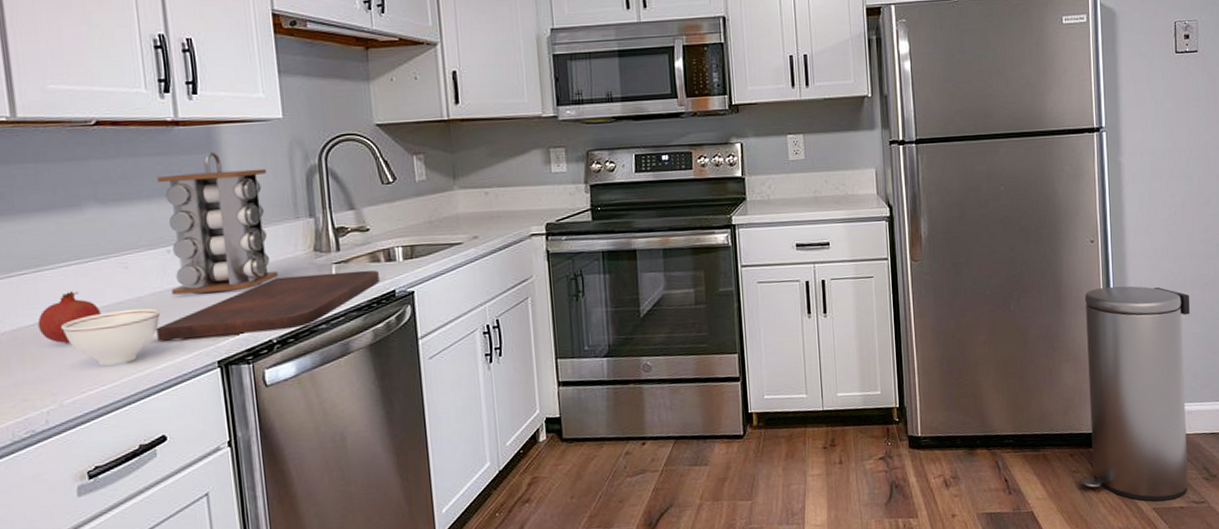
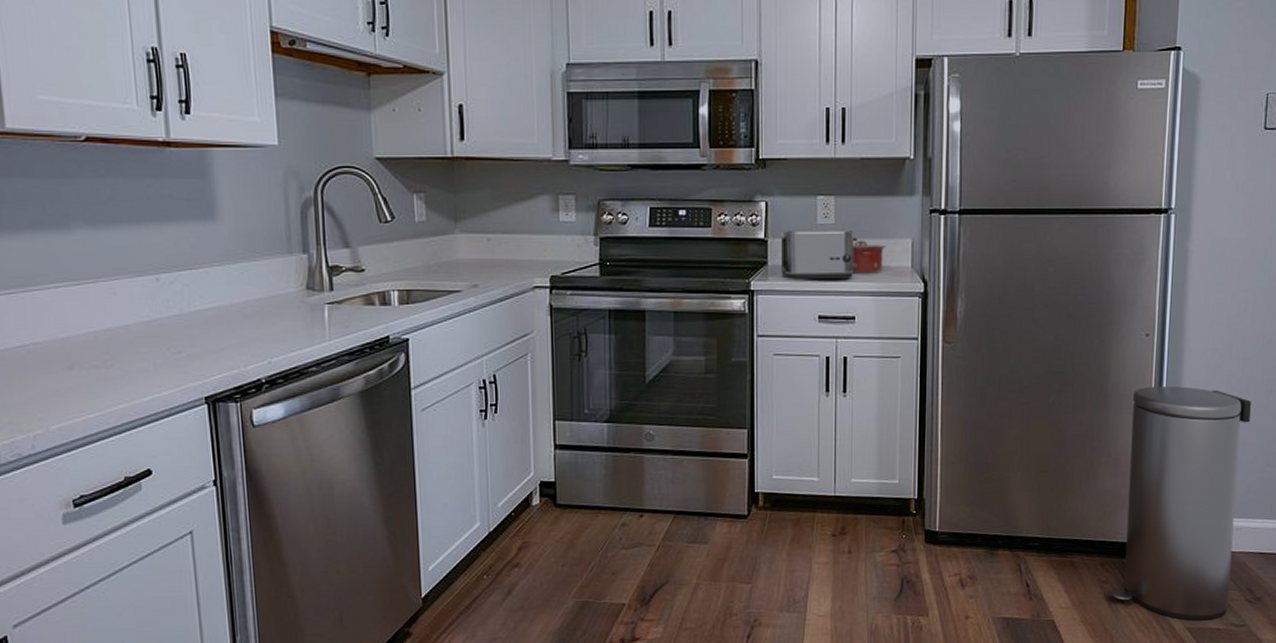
fruit: present [37,290,101,344] -> none [24,313,88,369]
bowl: present [61,307,161,367] -> none [48,336,149,395]
cutting board: present [156,270,380,342] -> none [144,313,373,373]
spice rack: present [157,151,279,295] -> none [147,176,269,328]
toaster: none [757,163,826,213] -> present [782,229,858,281]
casserole: none [823,171,852,204] -> present [853,239,886,274]

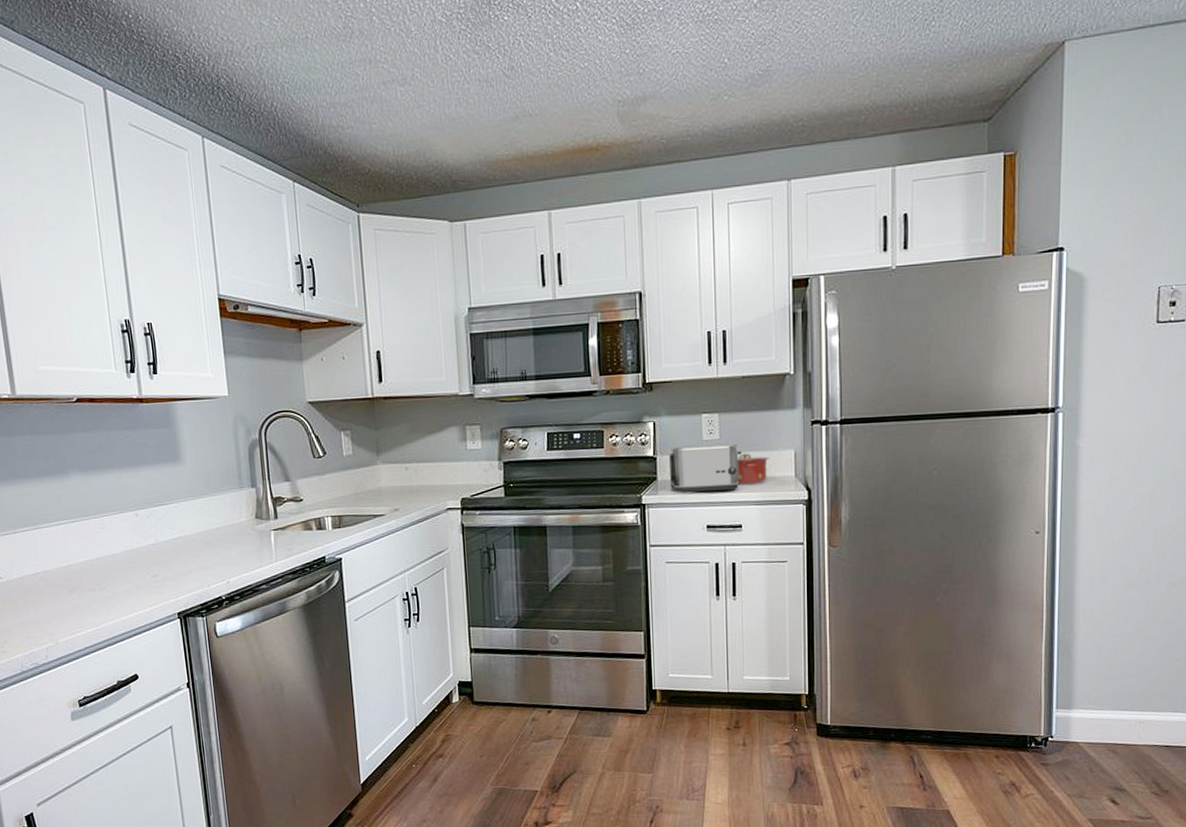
pedal bin: present [1108,385,1251,621] -> none [1005,581,1151,813]

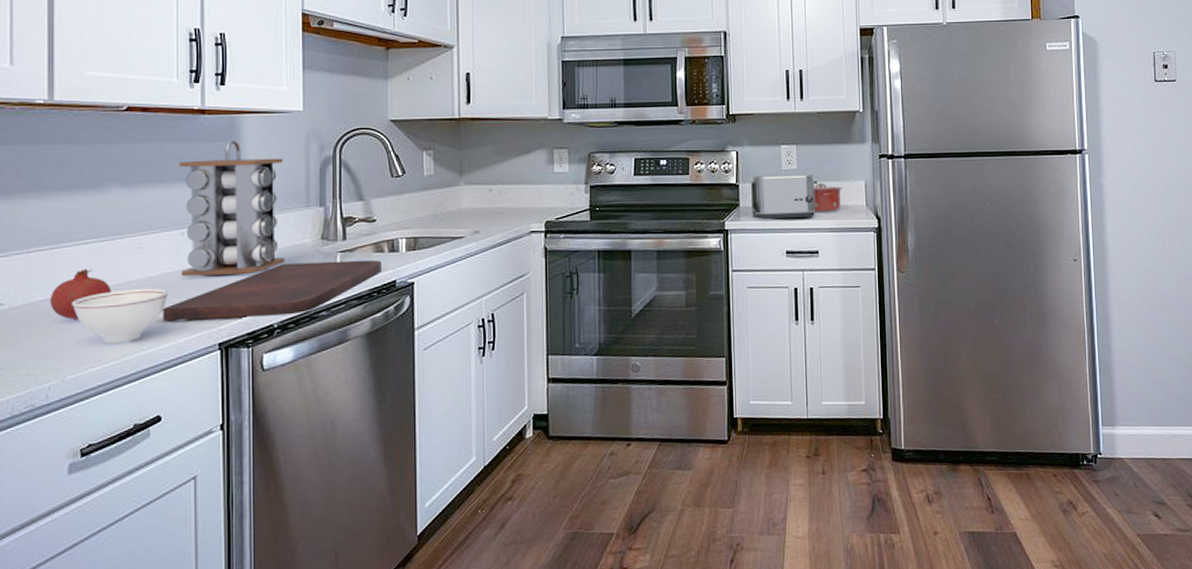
fruit: none [37,546,85,592] -> present [50,268,111,321]
bowl: none [55,563,132,613] -> present [72,287,169,345]
spice rack: none [126,426,226,554] -> present [179,140,285,278]
cutting board: none [128,537,312,593] -> present [163,260,382,322]

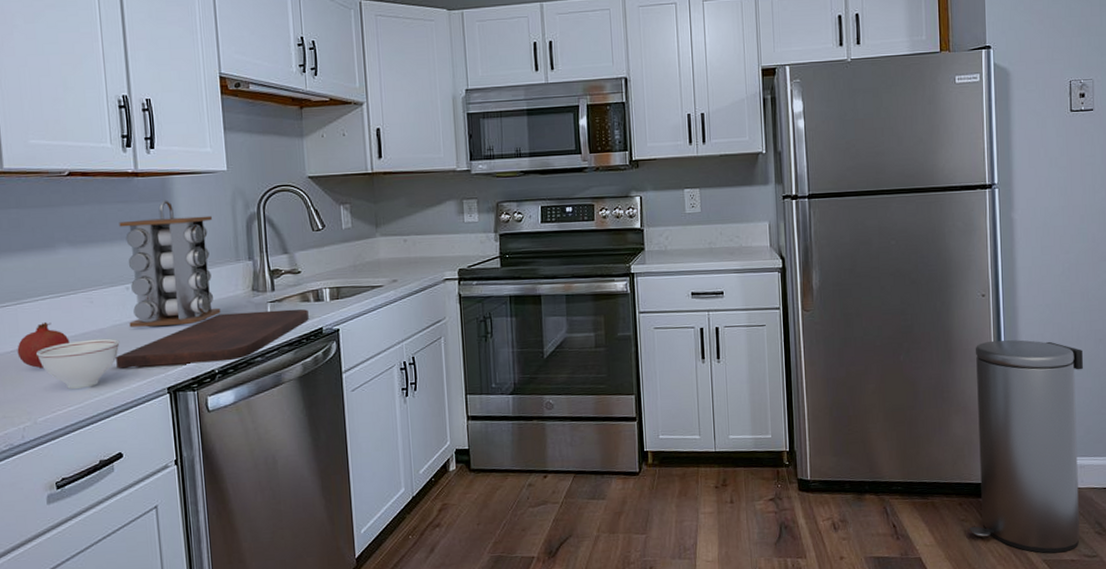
toaster: present [751,173,818,220] -> none [655,216,721,263]
casserole: present [814,182,843,213] -> none [718,224,746,255]
pedal bin: none [1063,305,1173,528] -> present [968,340,1083,554]

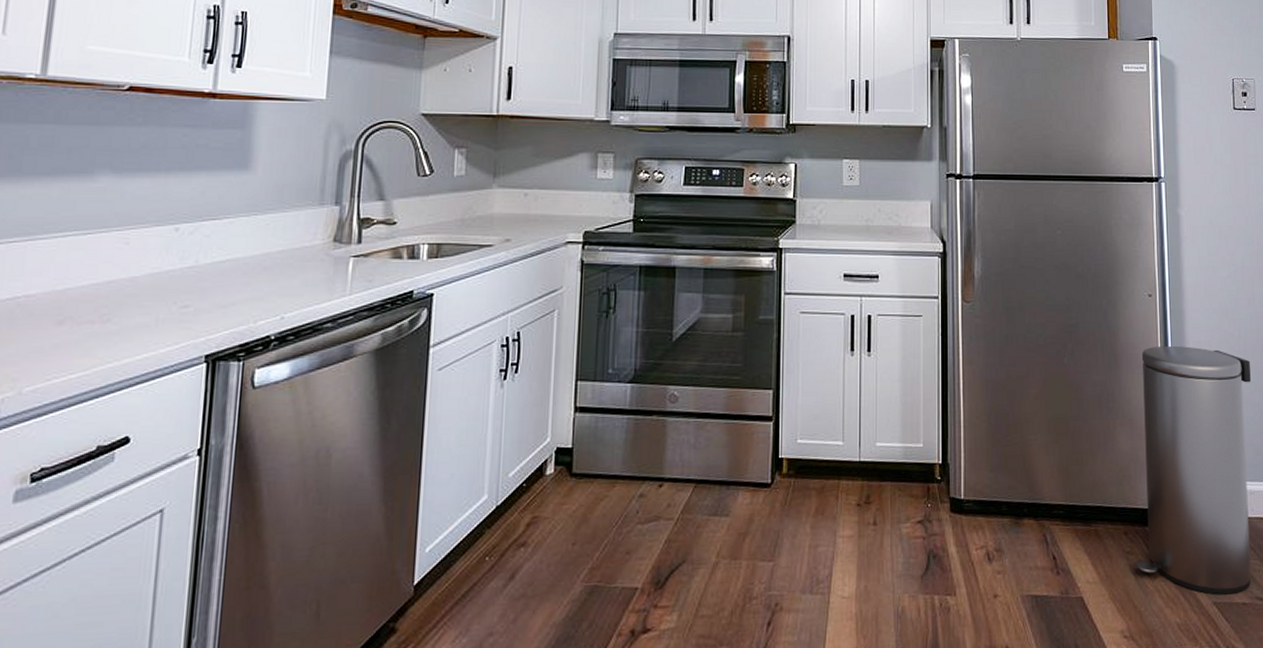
fruit: present [17,321,70,369] -> none [15,264,89,323]
bowl: present [36,338,120,390] -> none [40,289,155,353]
cutting board: present [116,309,309,369] -> none [144,266,399,328]
spice rack: present [119,200,221,328] -> none [170,127,298,280]

